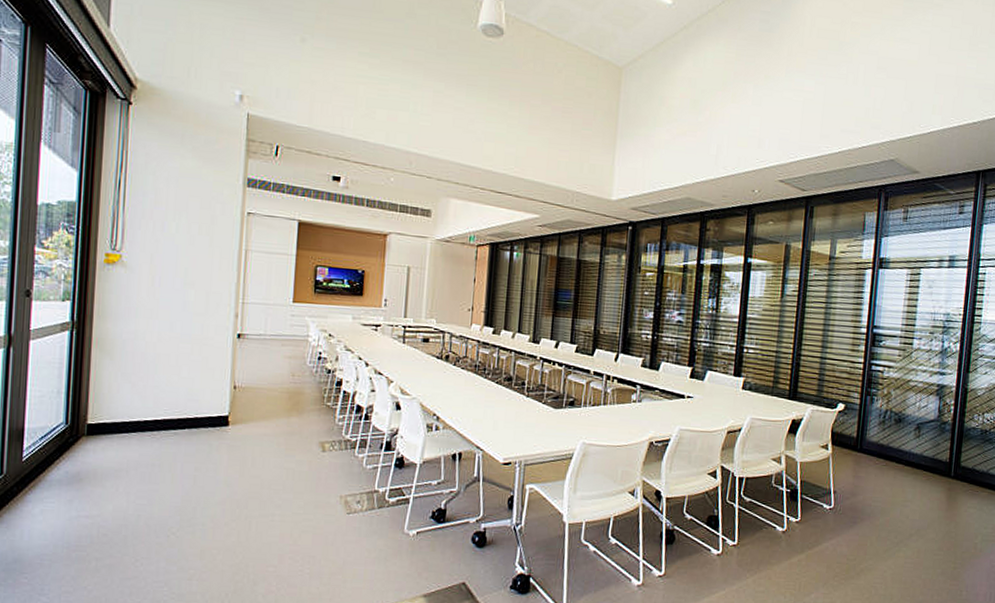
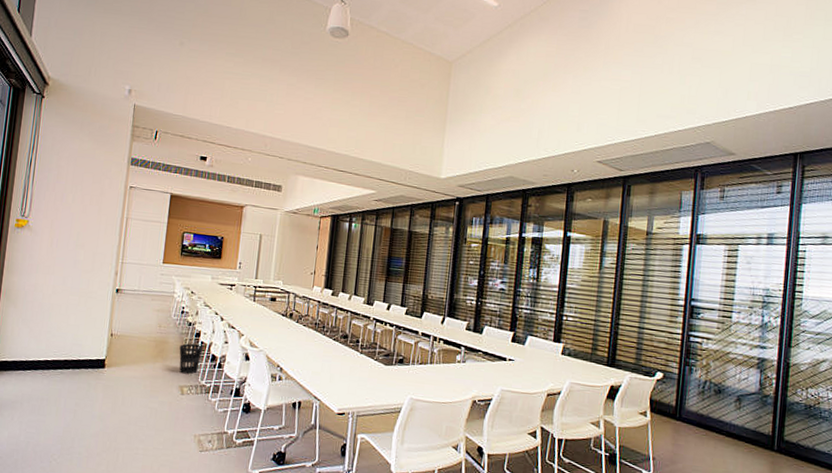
wastebasket: none [317,393,346,429] -> present [179,343,203,375]

